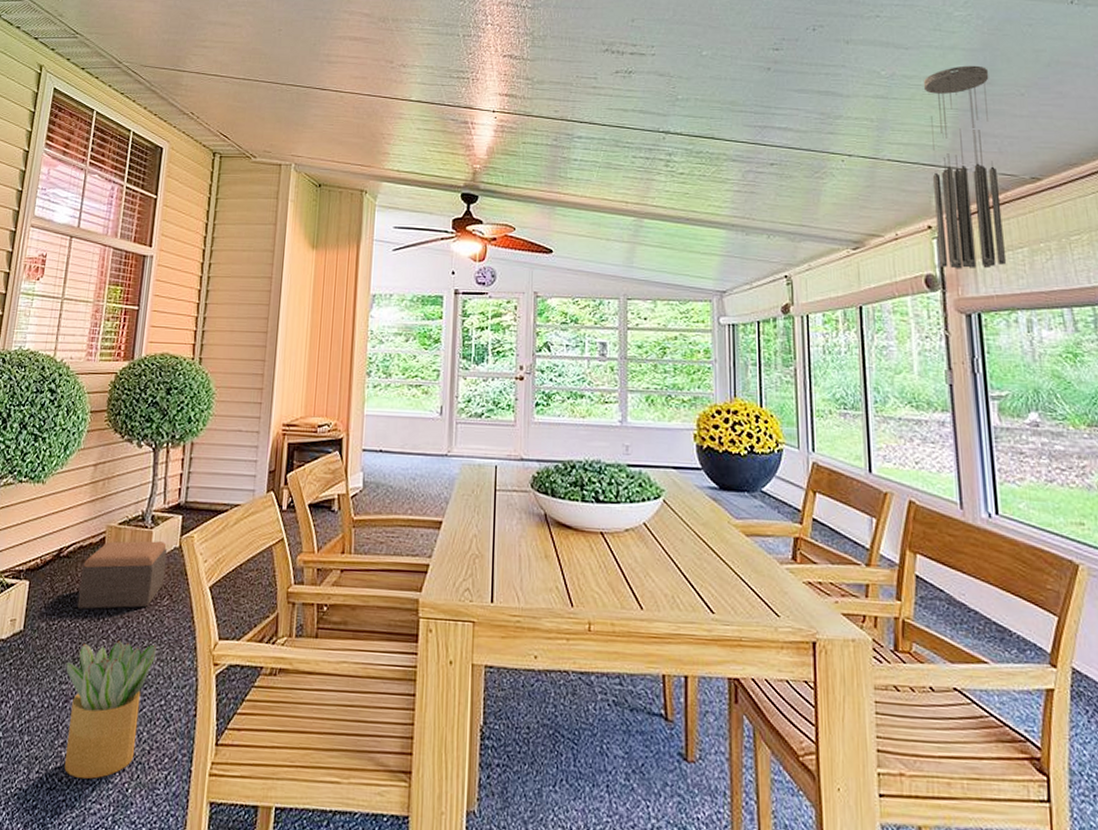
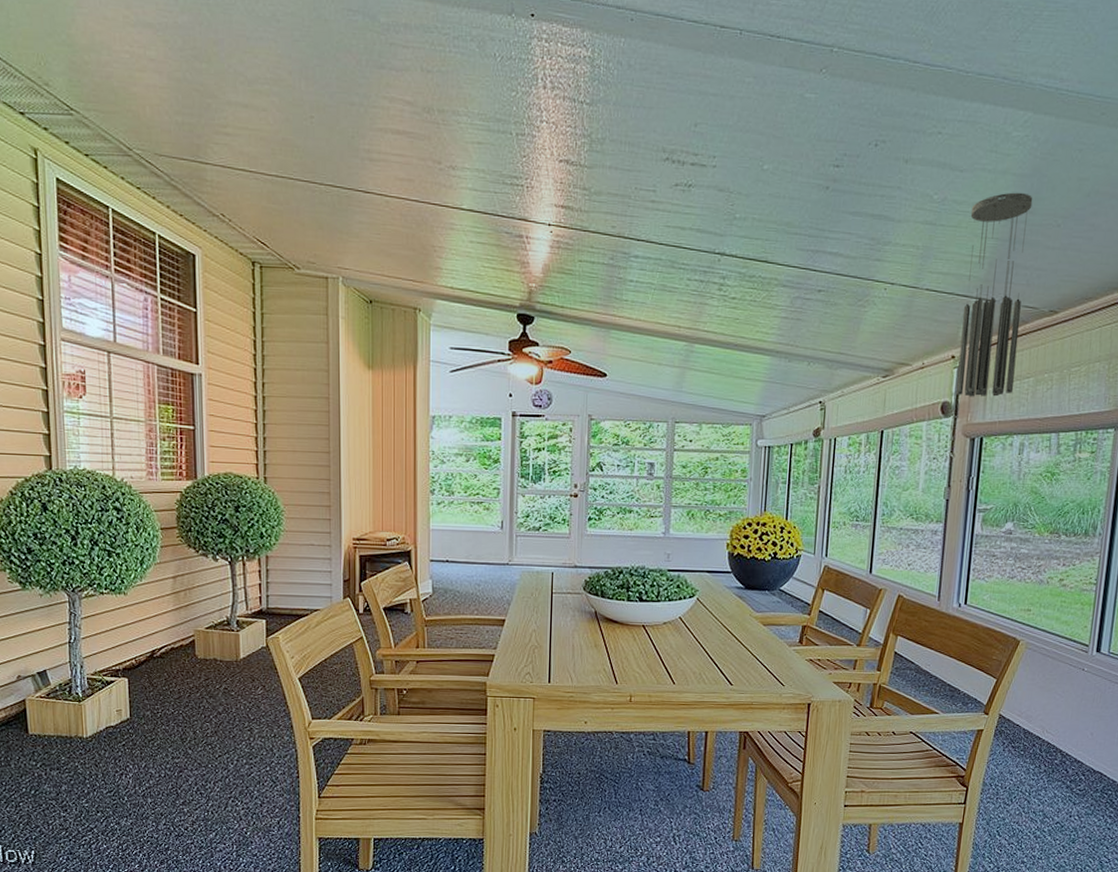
potted plant: present [64,641,157,779] -> none [176,723,257,827]
footstool: present [77,541,168,610] -> none [176,642,256,700]

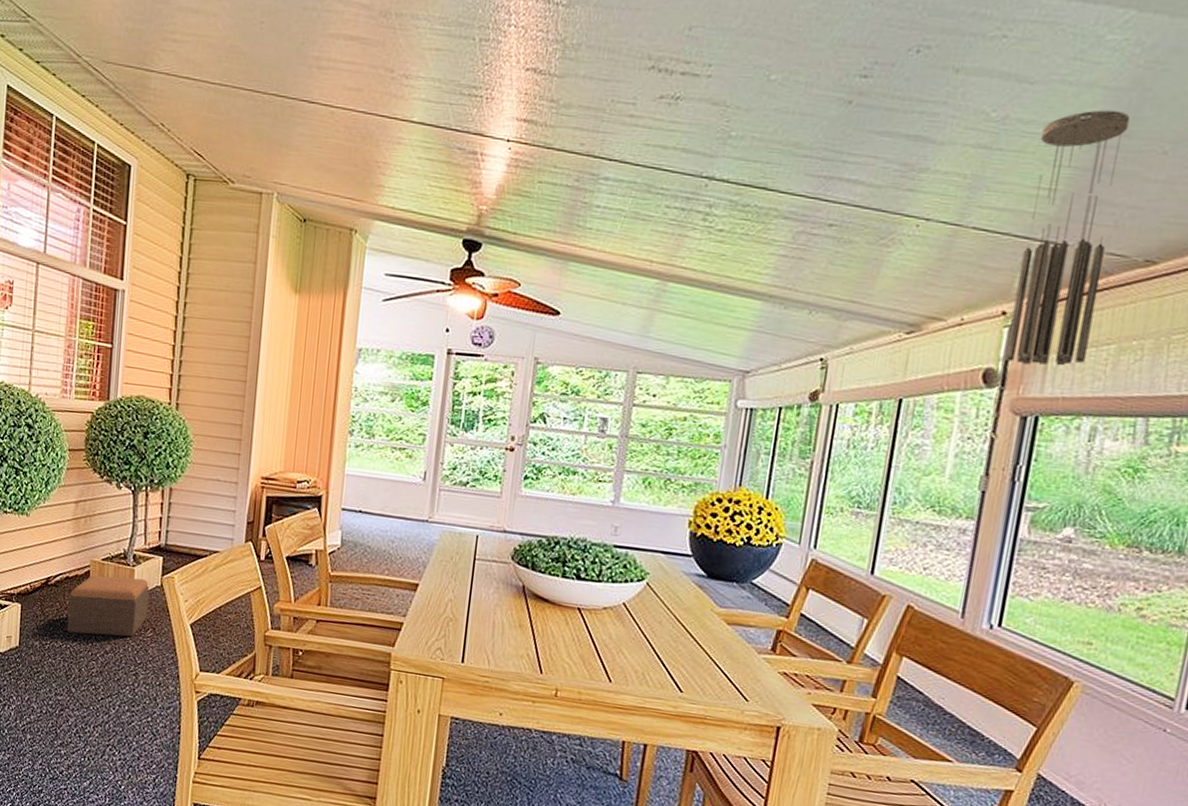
footstool: none [176,642,256,700] -> present [67,575,150,637]

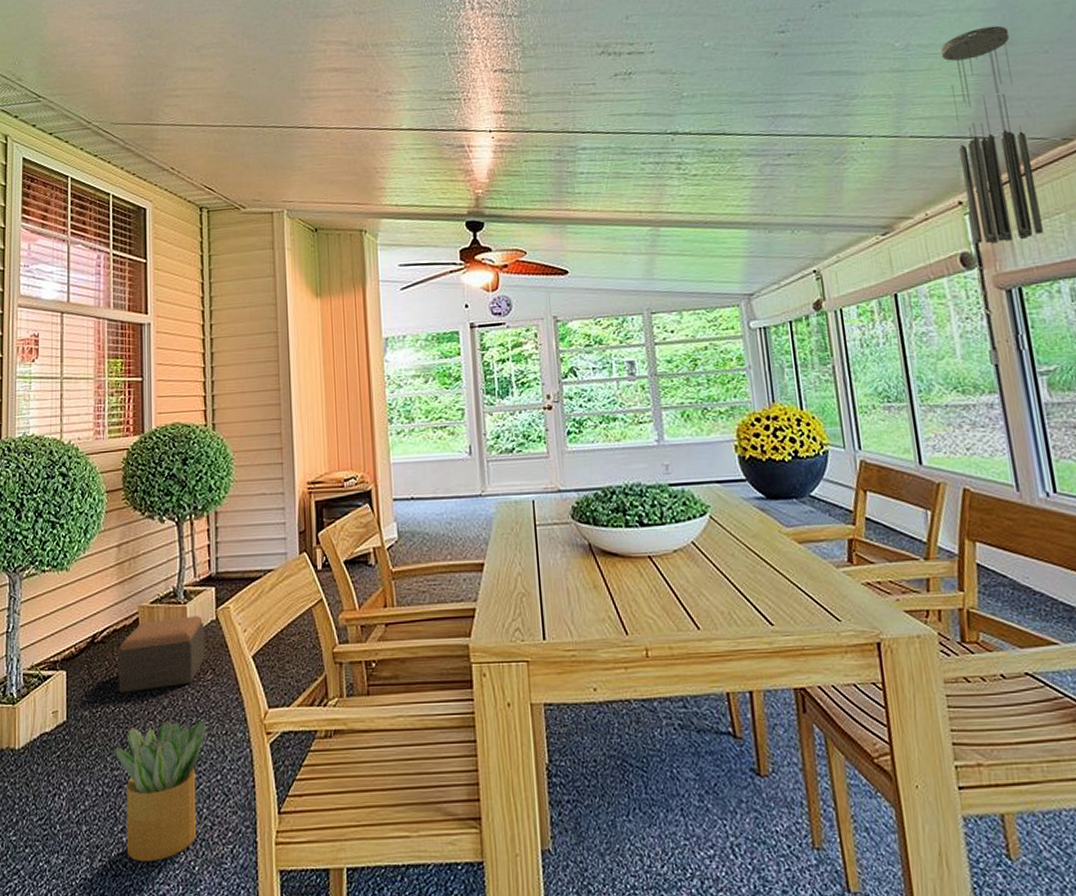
potted plant: none [60,662,142,775] -> present [115,721,206,861]

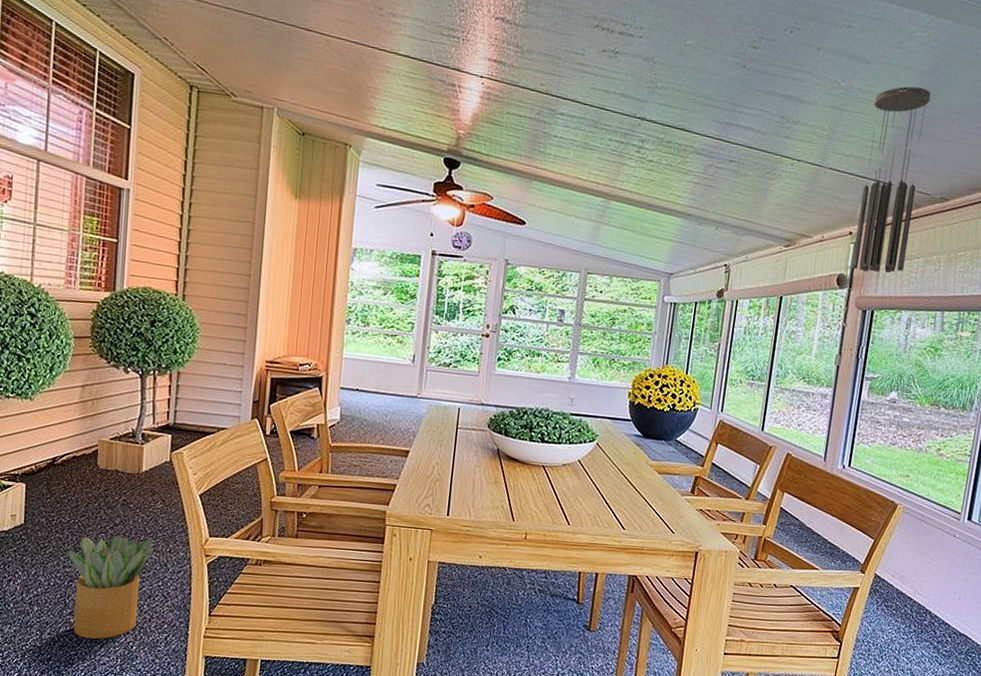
footstool: present [118,616,205,694] -> none [75,454,159,510]

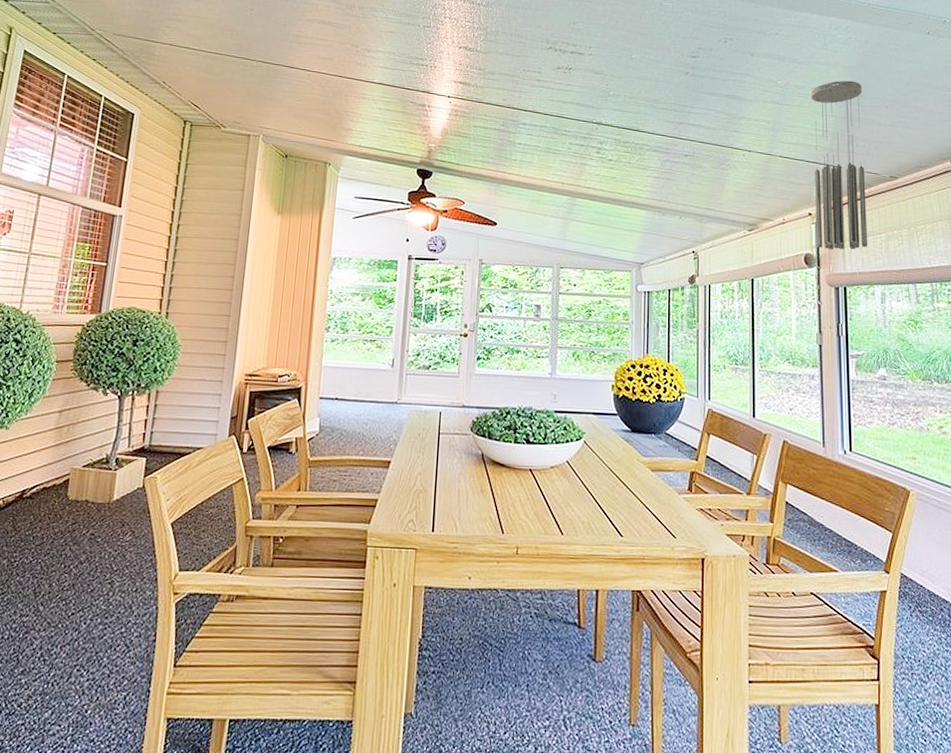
potted plant: present [68,535,152,639] -> none [24,575,118,703]

